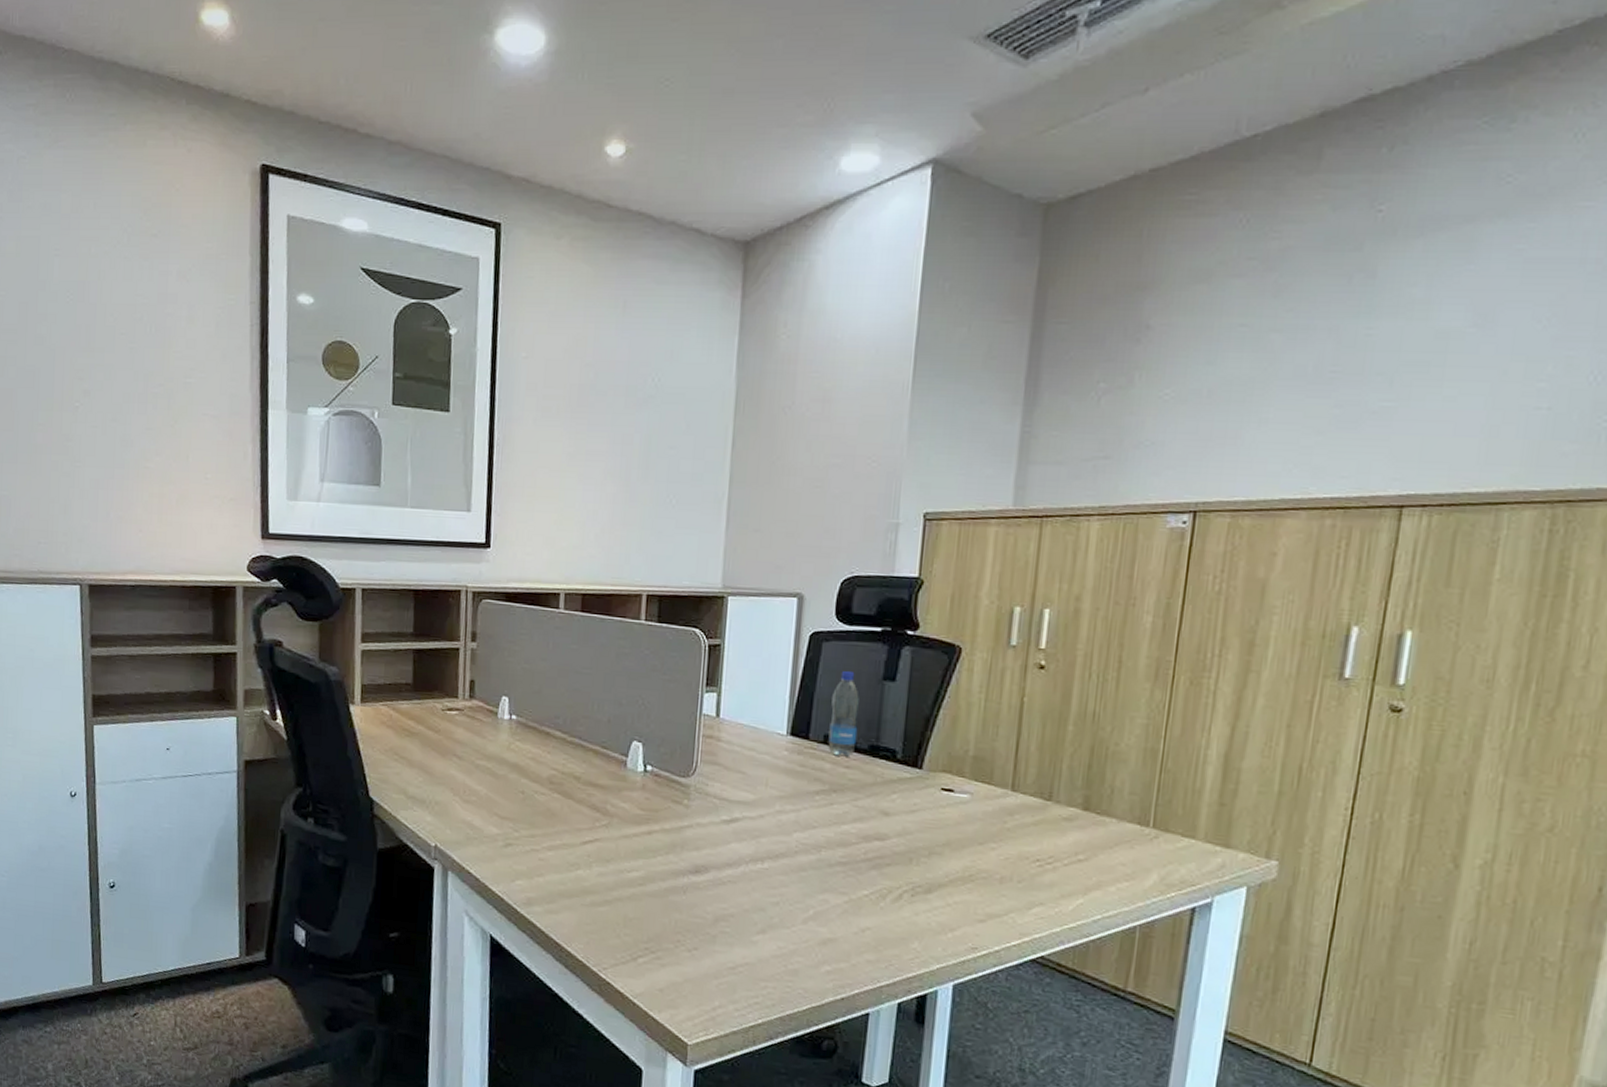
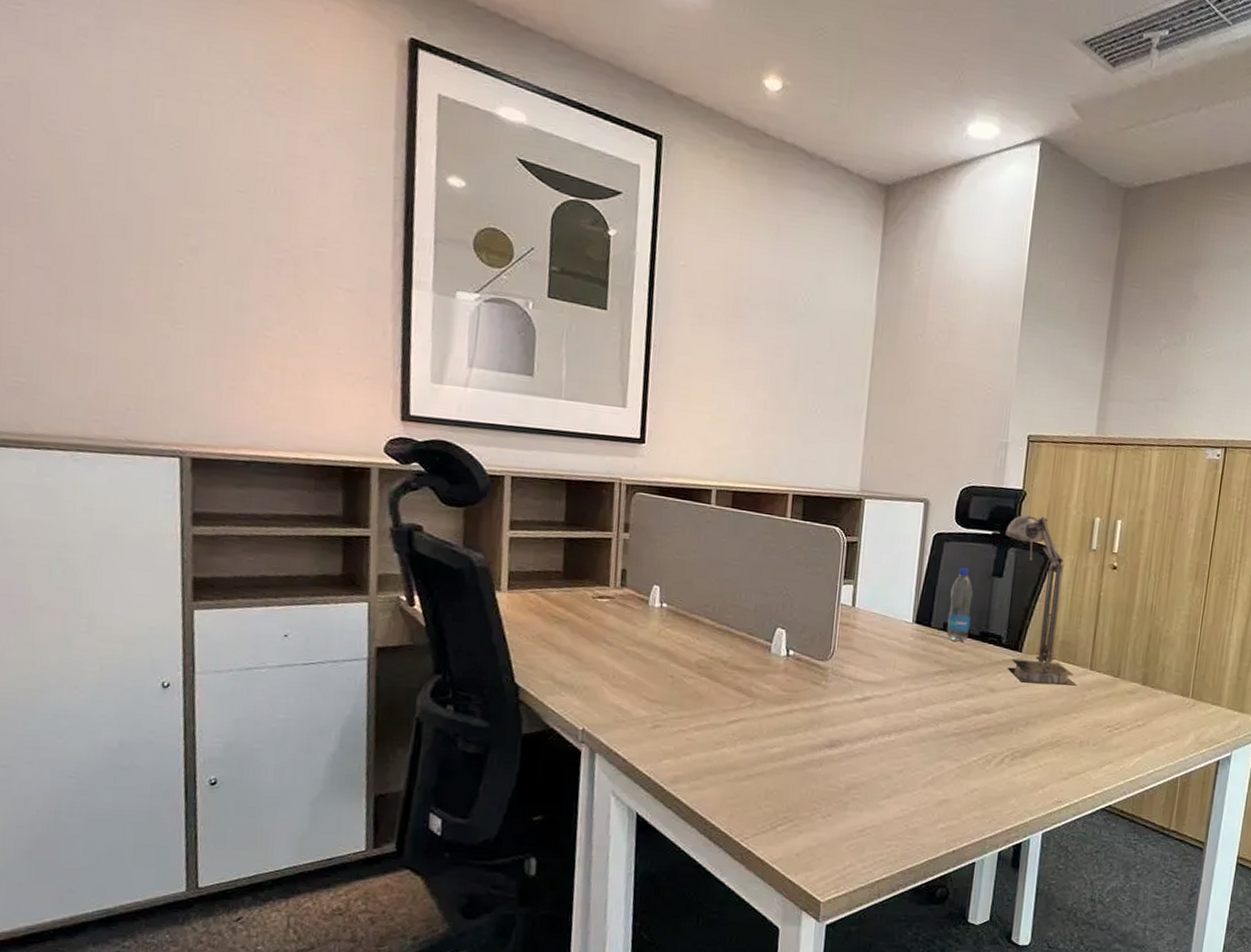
desk lamp: none [898,607,994,810] -> present [1005,515,1076,686]

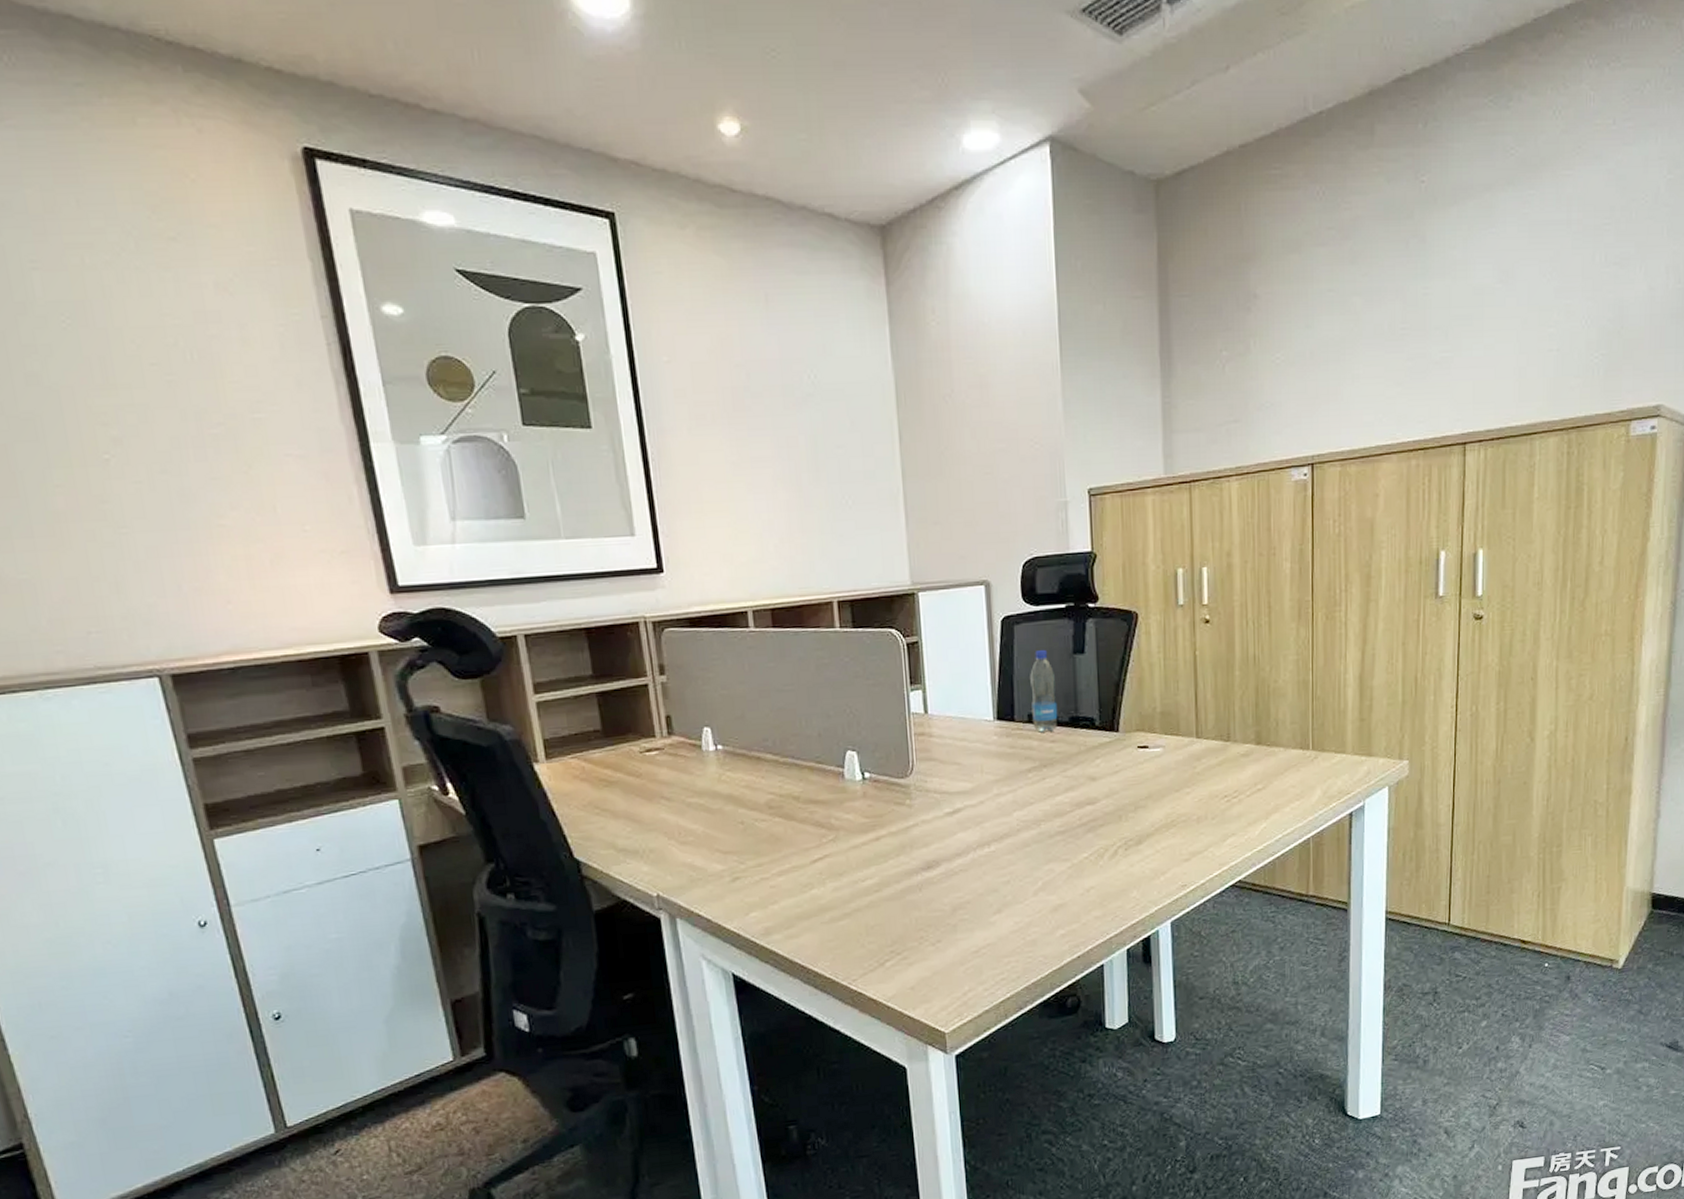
desk lamp: present [1005,515,1076,686] -> none [1080,578,1184,765]

